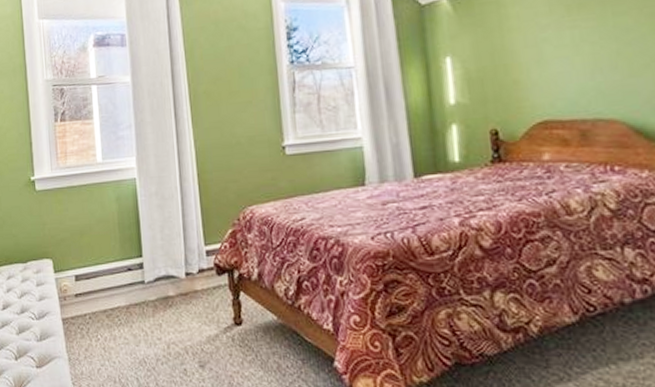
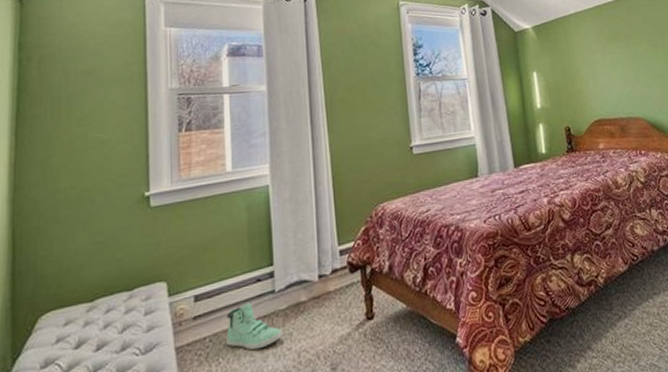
sneaker: none [102,289,152,334] -> present [226,302,282,350]

